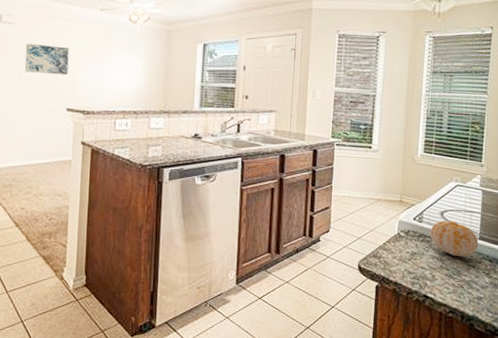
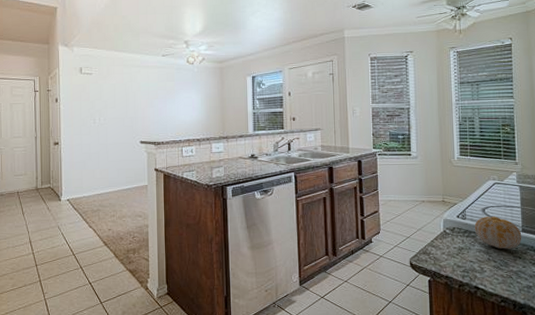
wall art: present [24,43,69,76] -> none [102,89,139,114]

